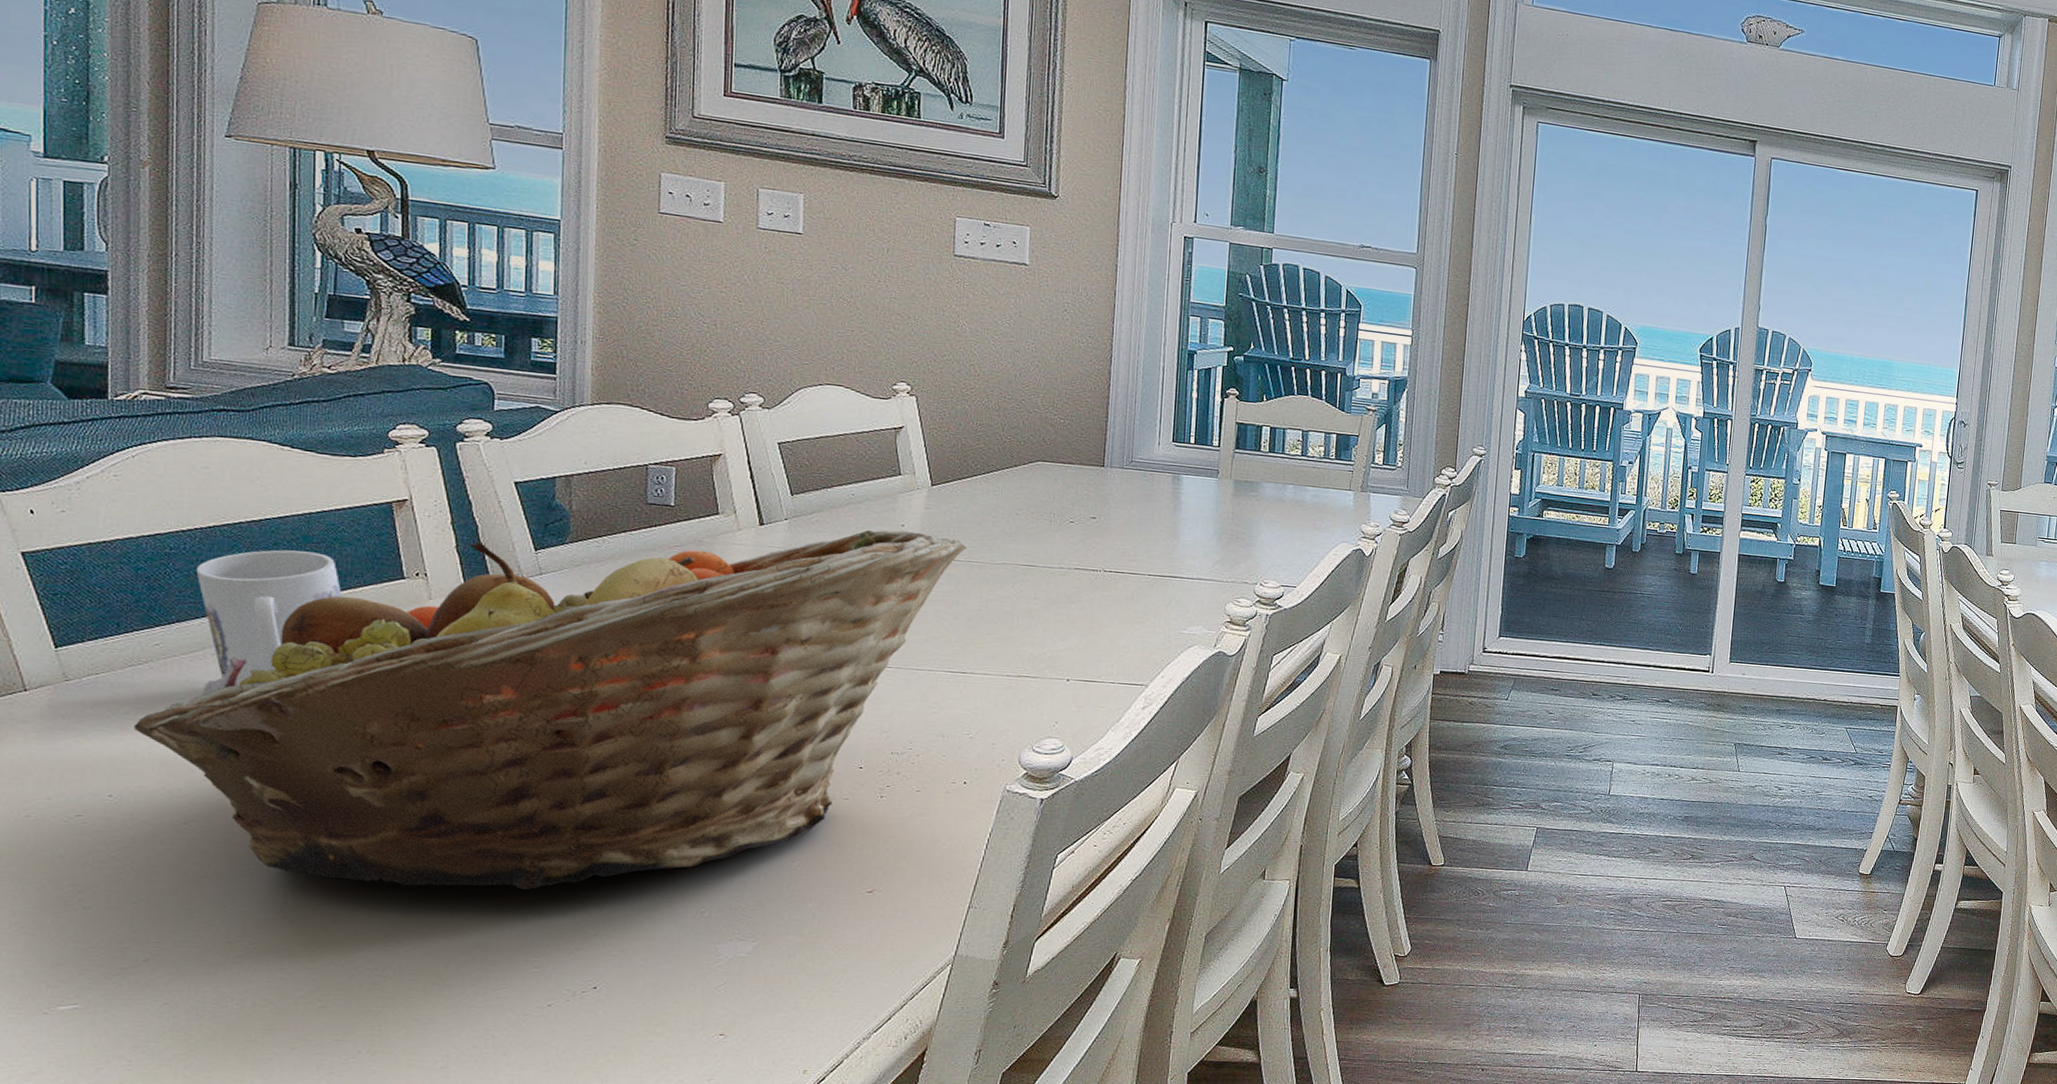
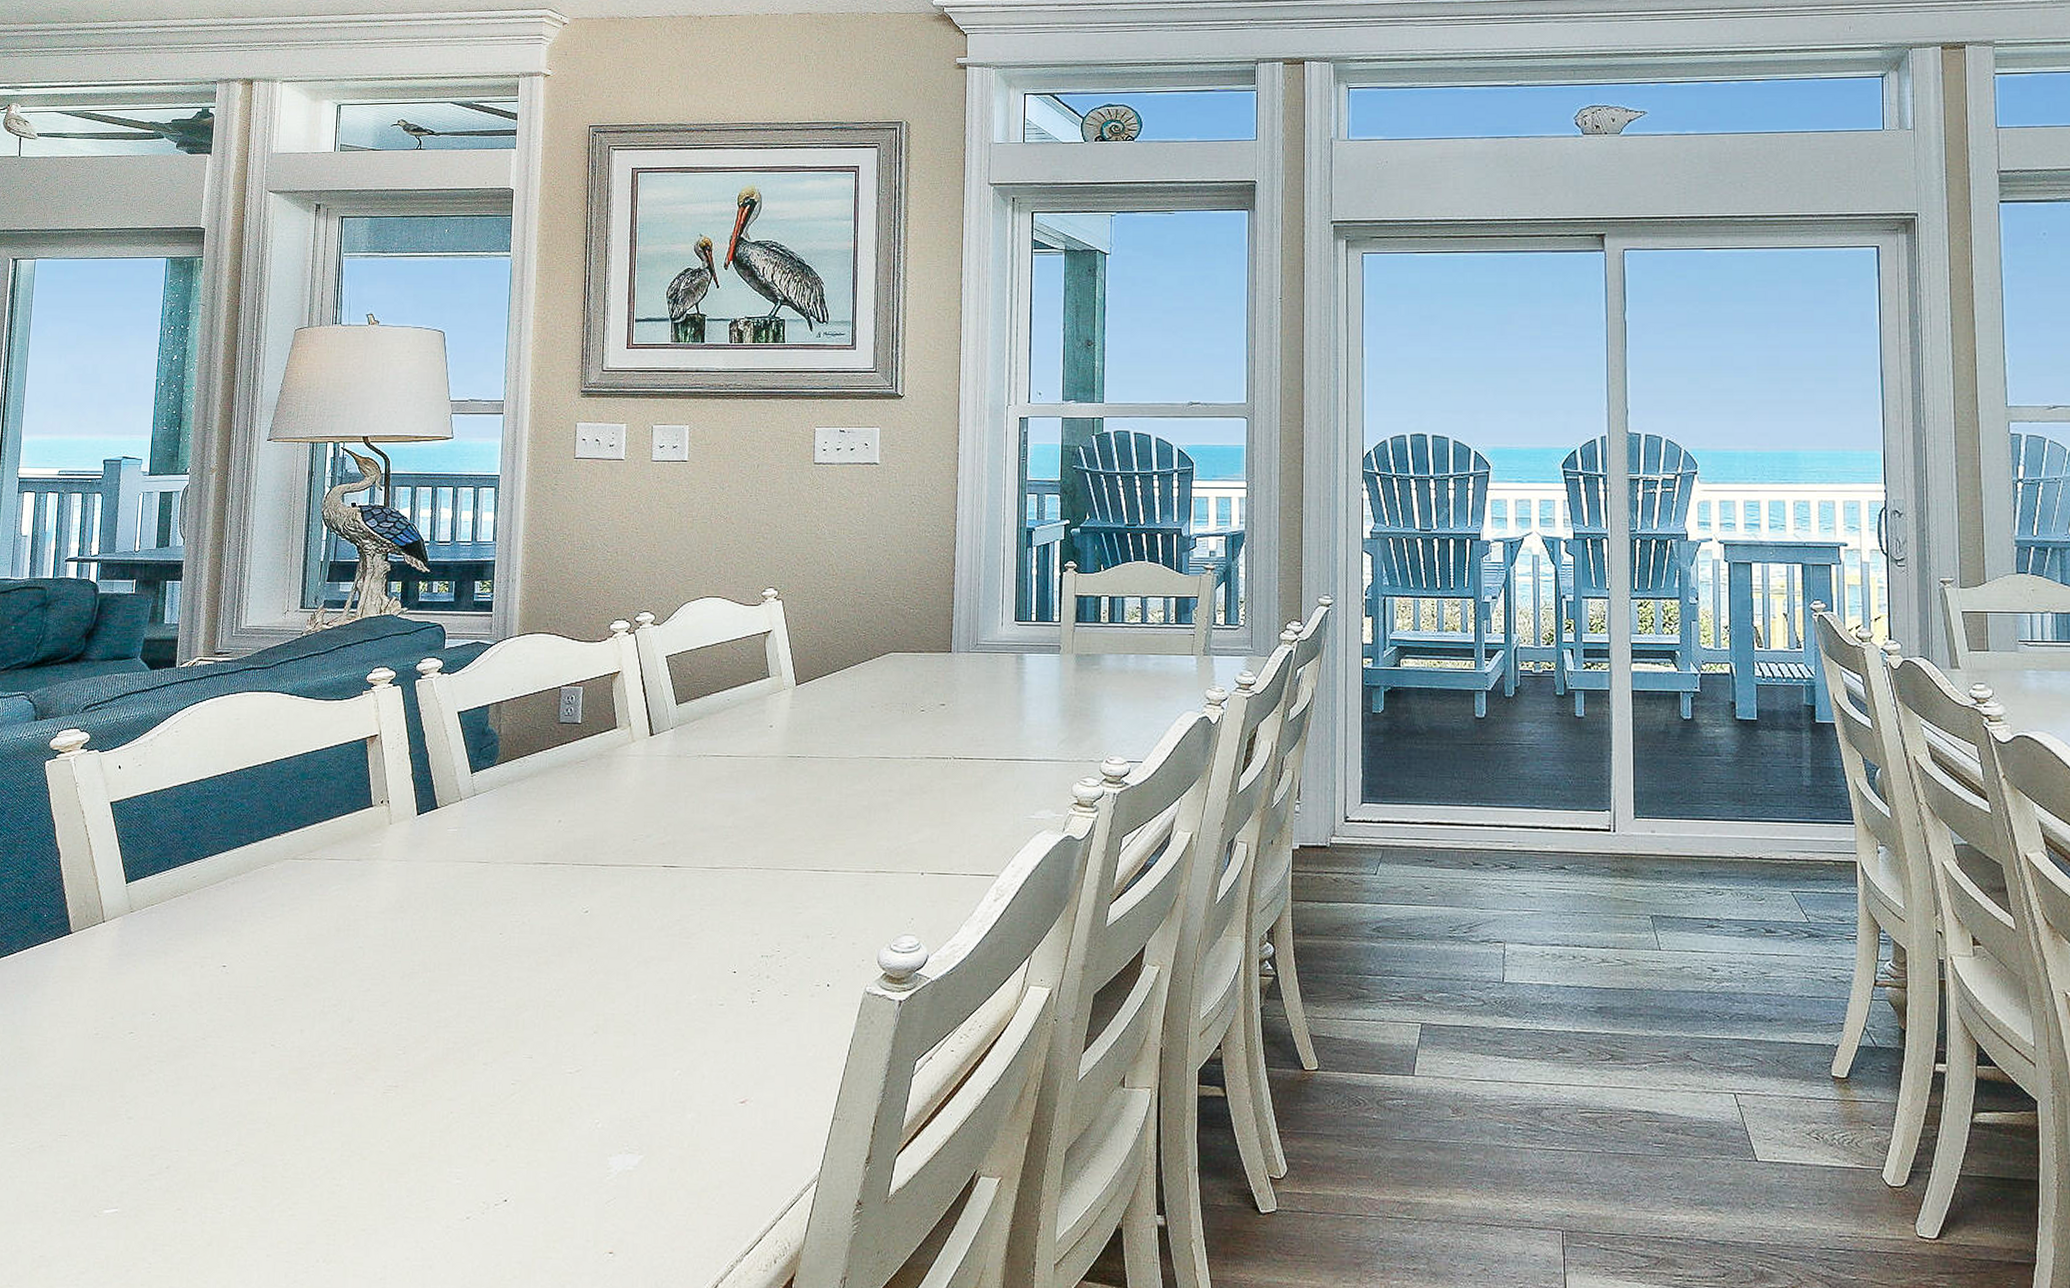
fruit basket: present [134,530,967,889] -> none [174,732,827,1100]
mug: present [195,549,341,686] -> none [225,787,326,911]

